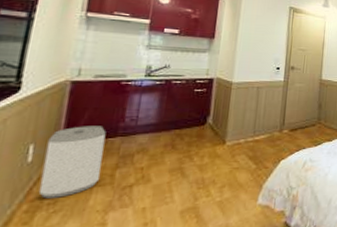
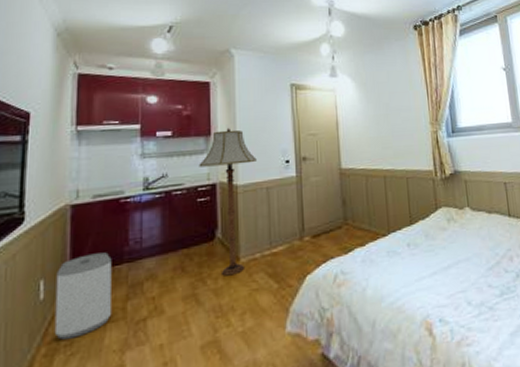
floor lamp: none [200,34,252,155] -> present [199,127,257,276]

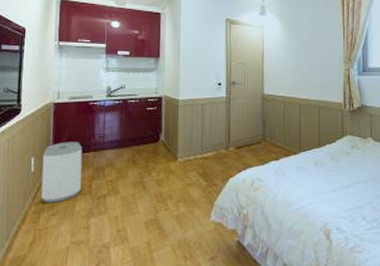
floor lamp: present [199,127,257,276] -> none [149,52,195,171]

